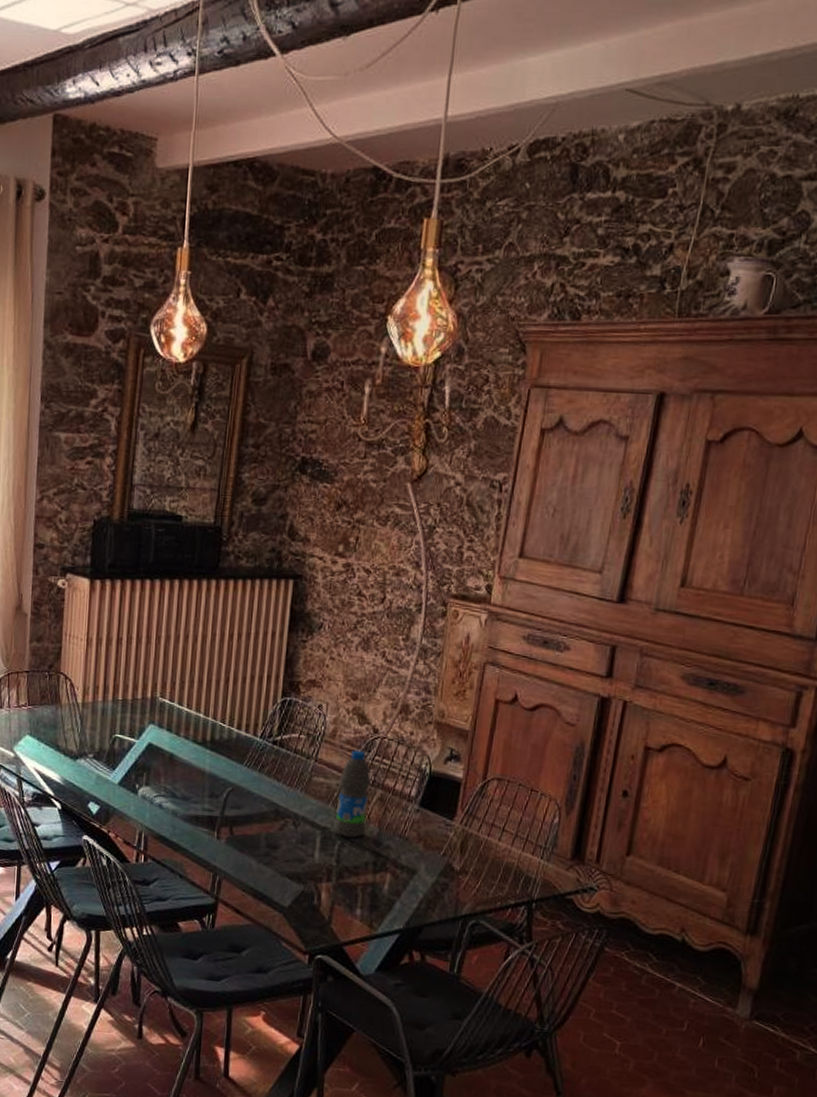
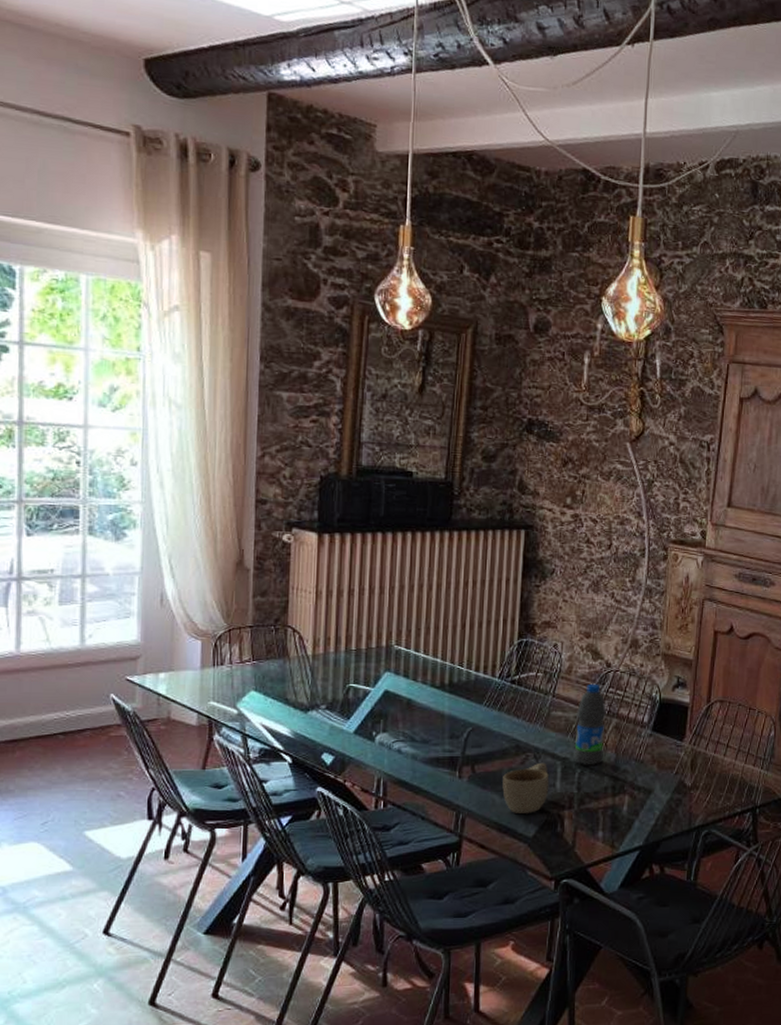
cup: none [260,830,308,882] -> present [502,762,549,813]

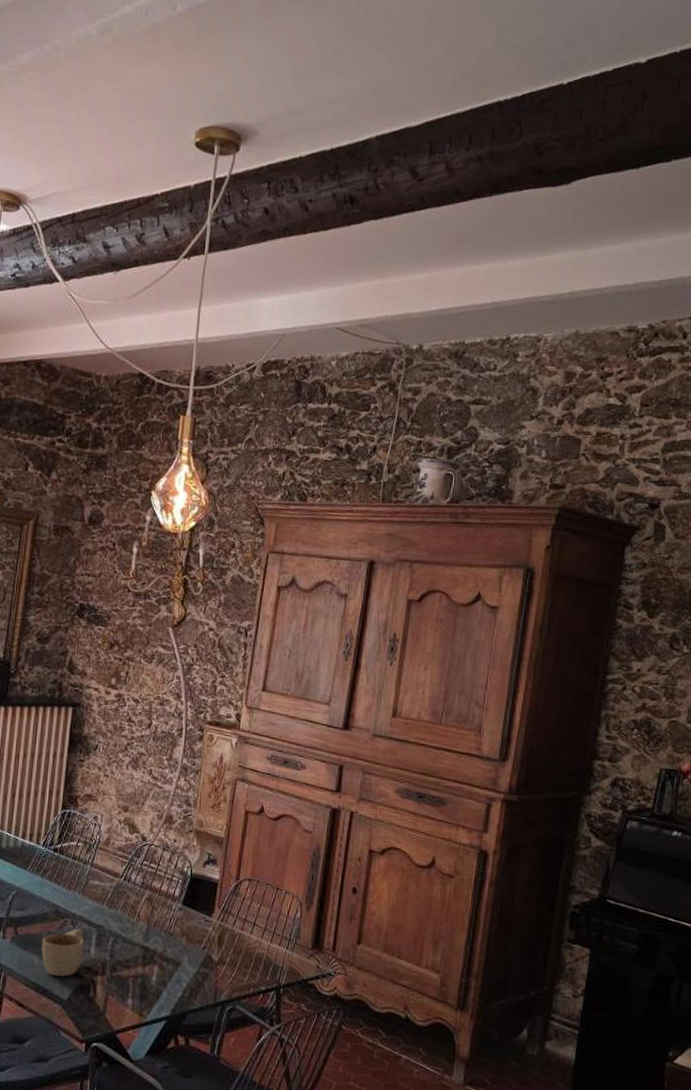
water bottle: present [574,683,606,765] -> none [108,855,140,935]

